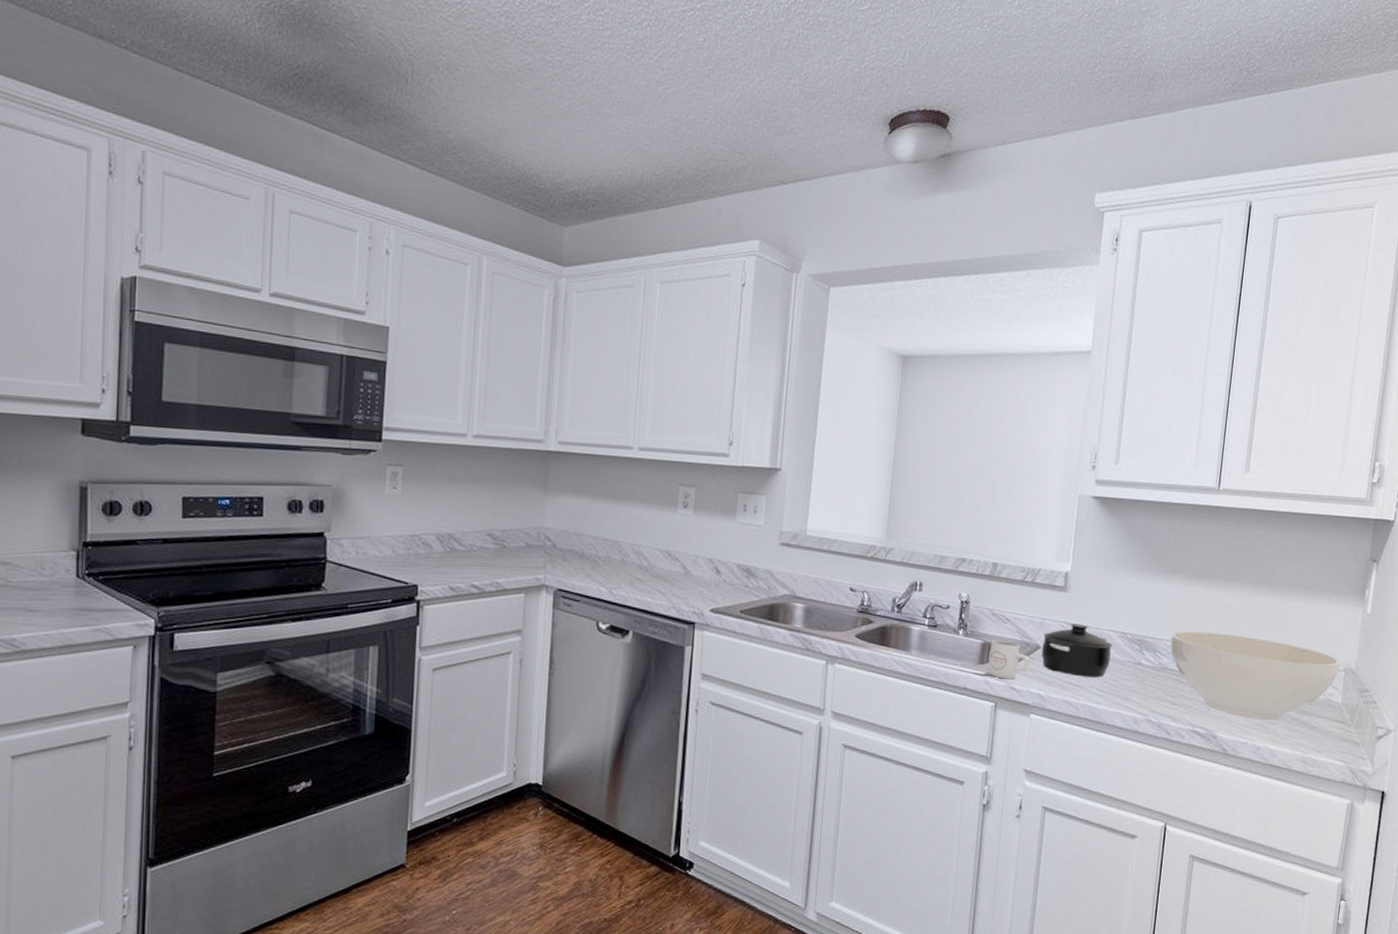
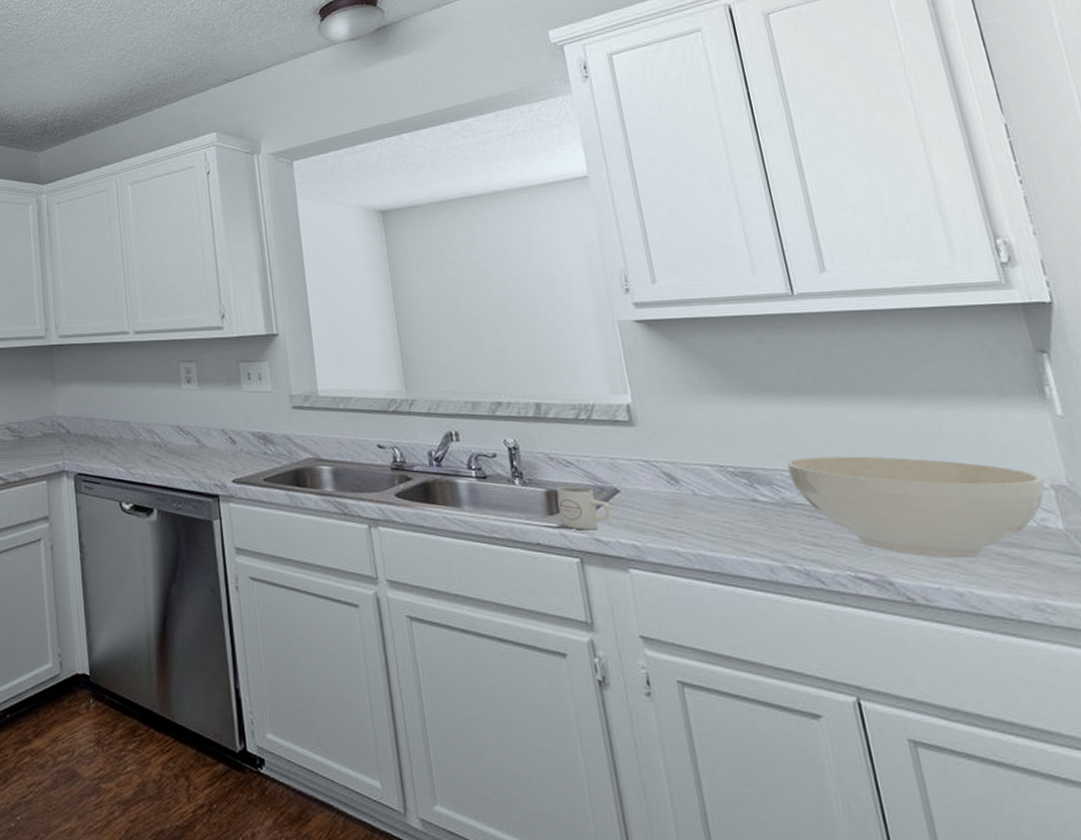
saucepan: present [1041,623,1113,678] -> none [619,460,715,521]

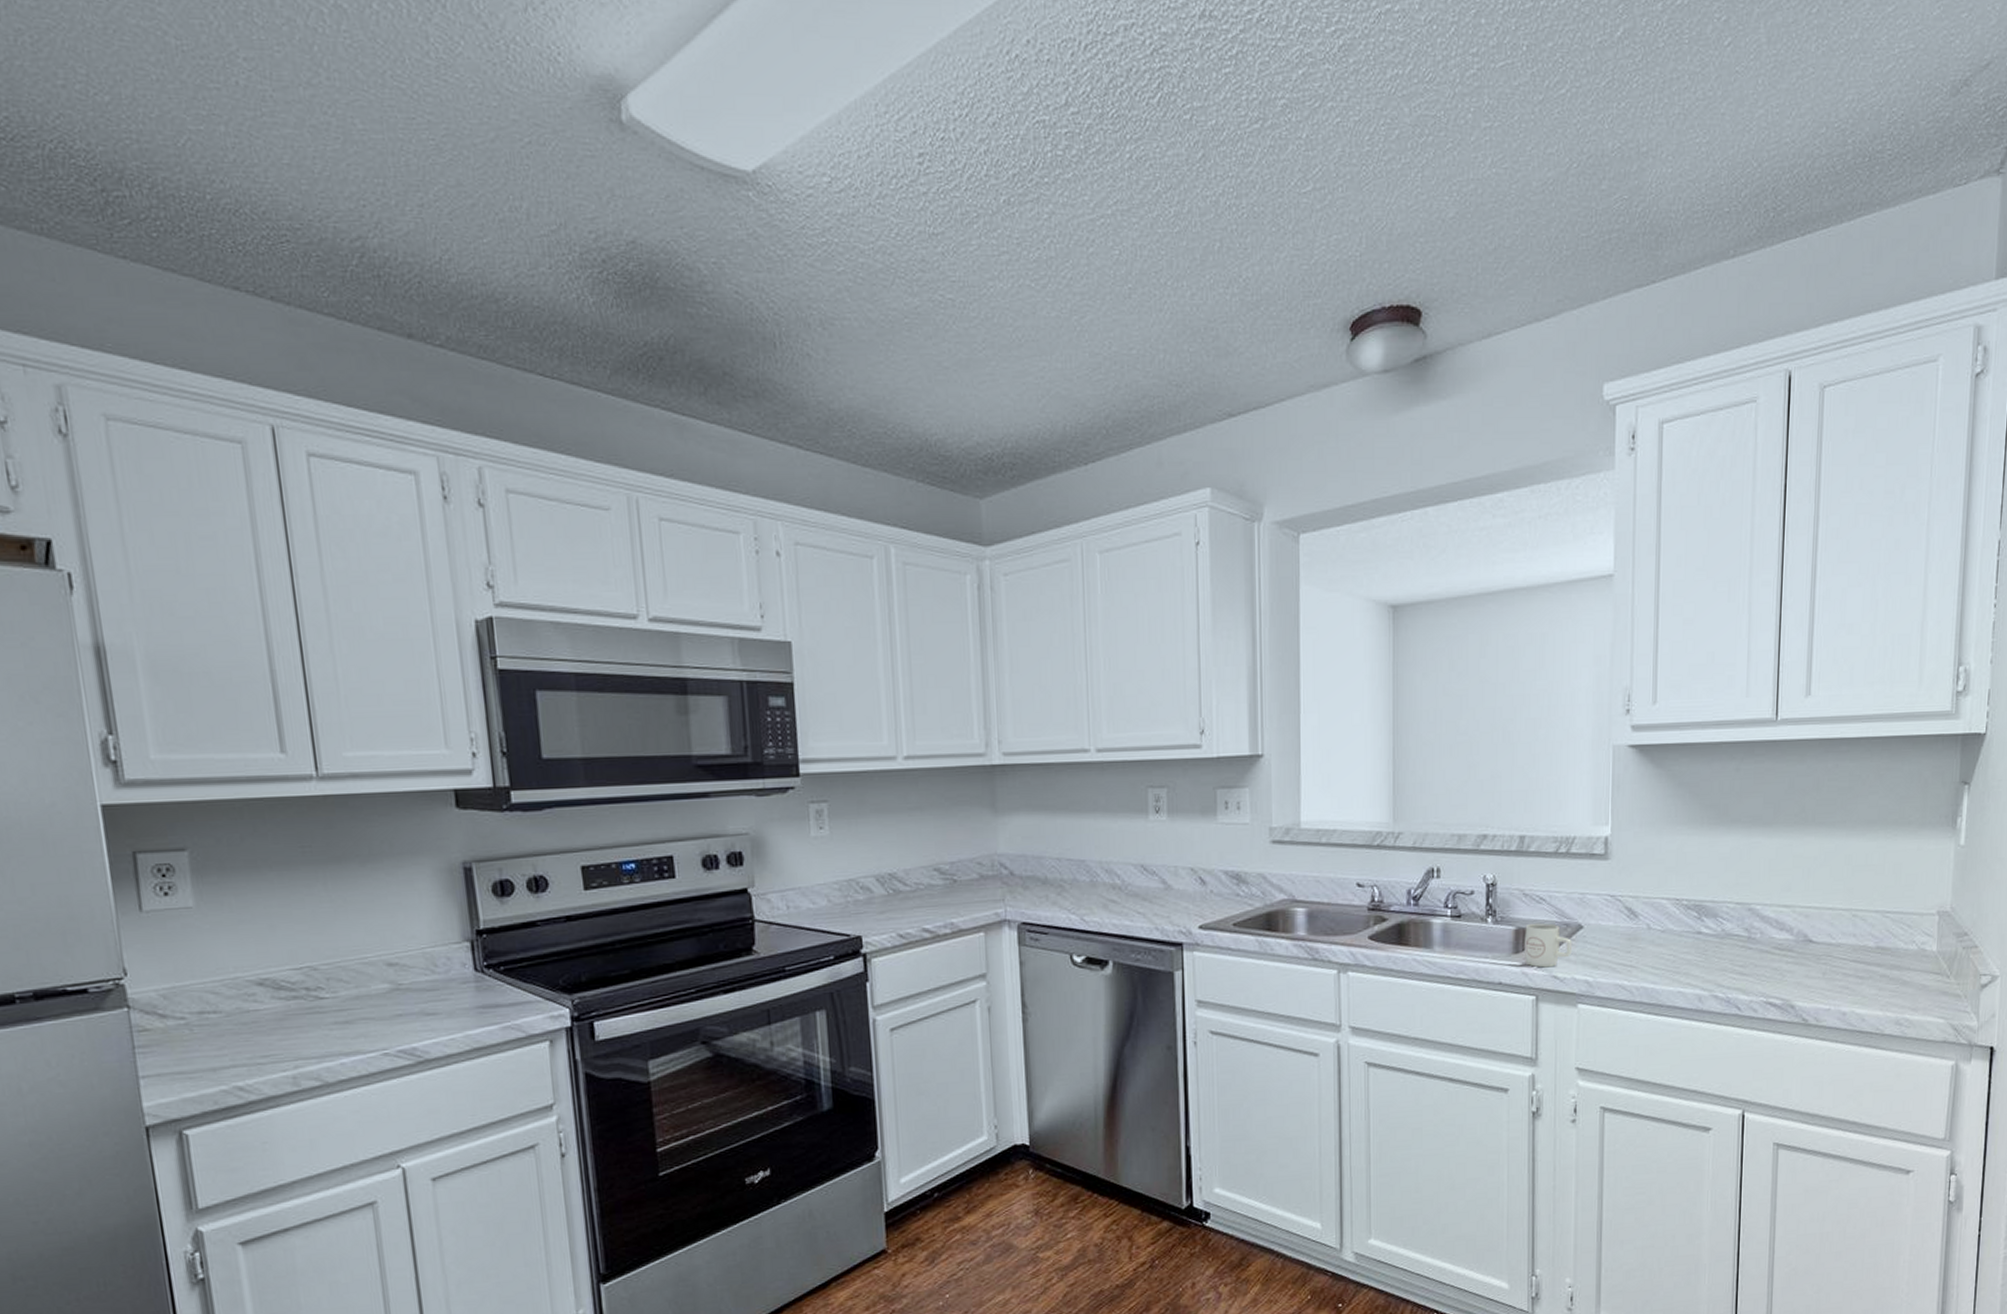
bowl: present [786,456,1045,559] -> none [1733,887,1934,982]

